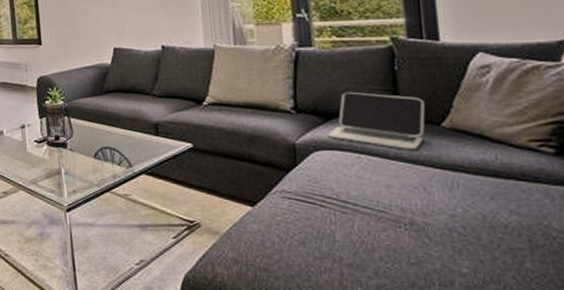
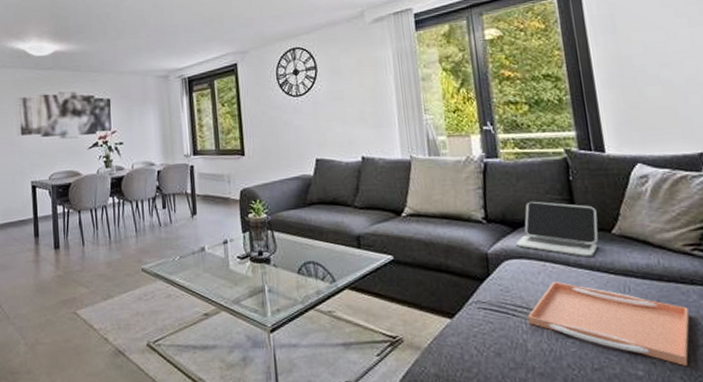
serving tray: none [337,174,530,266] -> present [527,282,690,366]

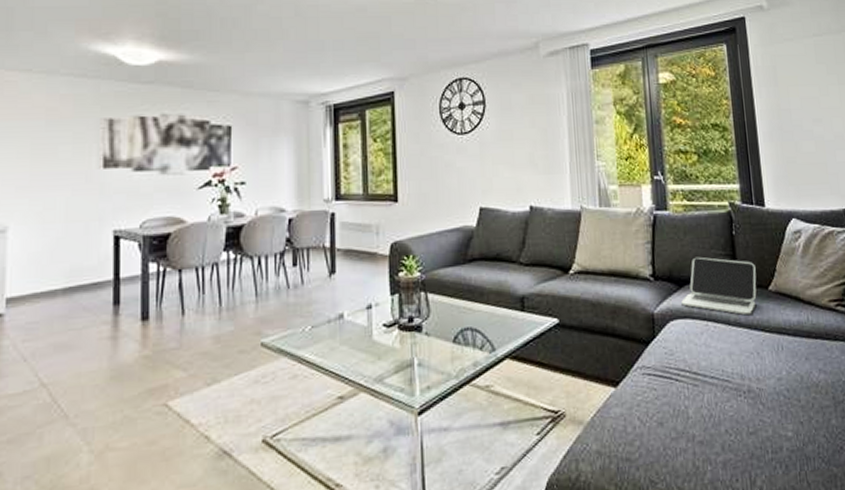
serving tray: present [527,282,690,366] -> none [689,342,833,424]

